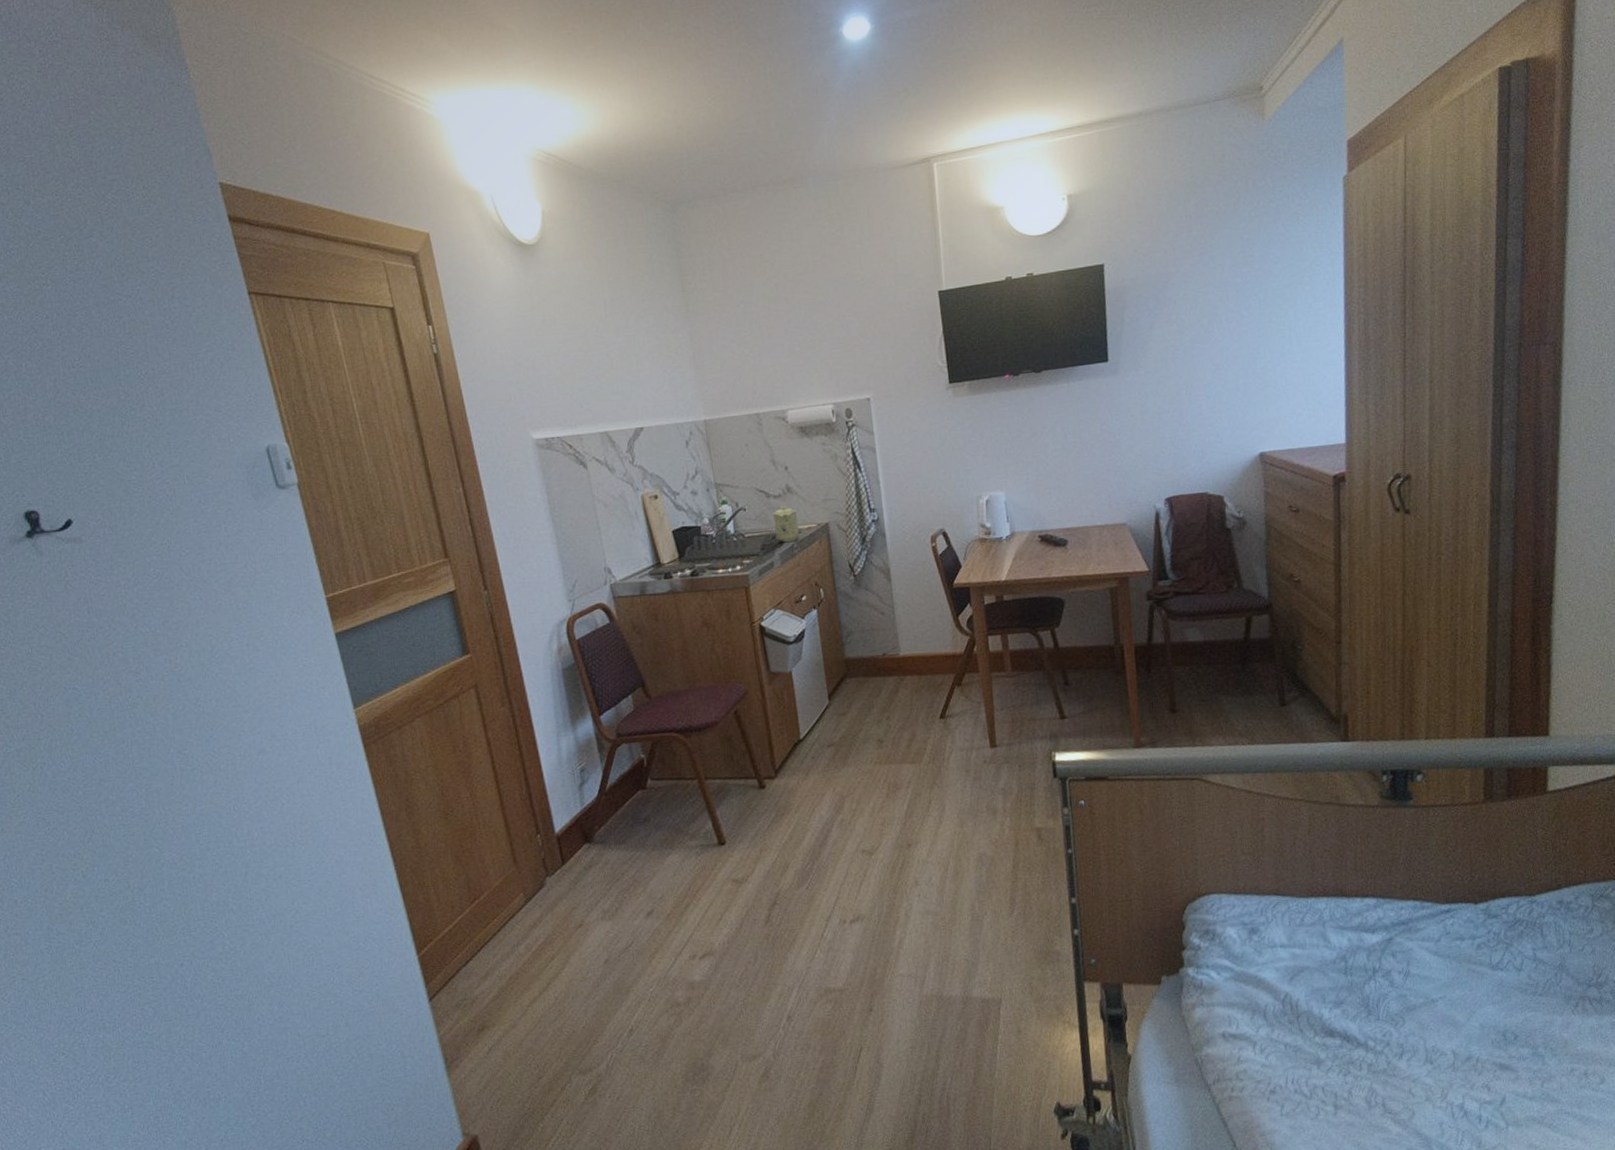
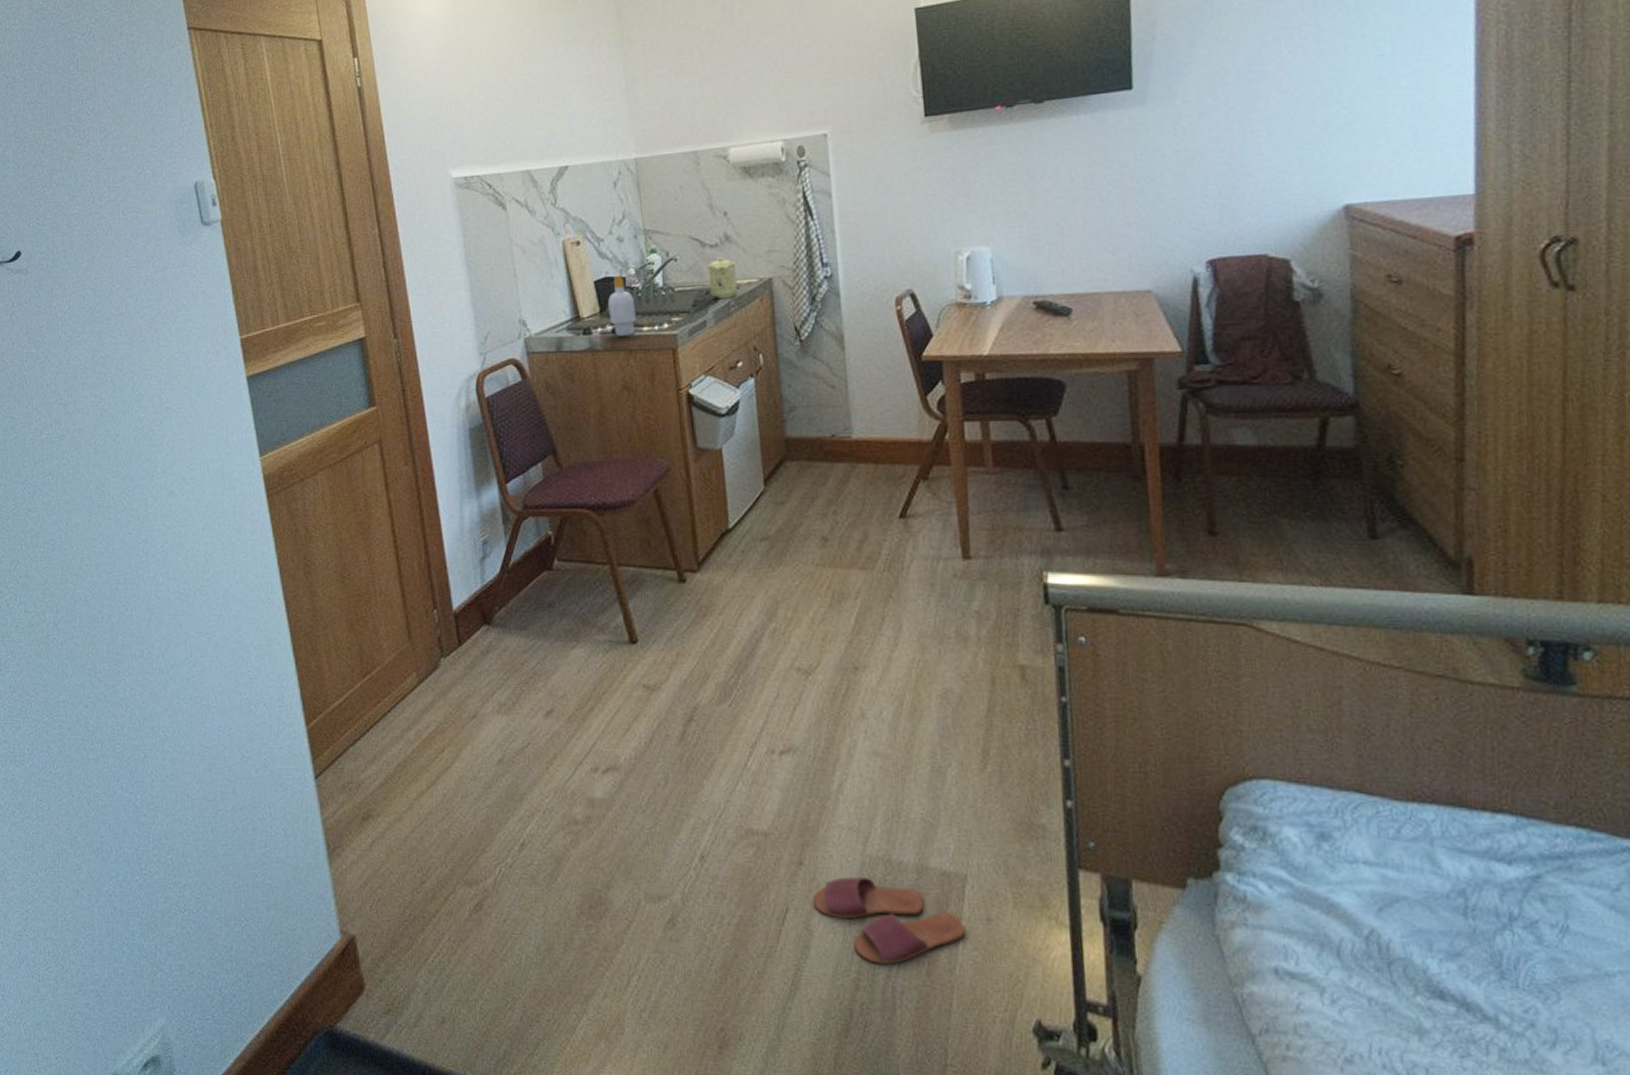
soap bottle: none [686,524,712,580] -> present [608,275,636,338]
slippers: none [881,1013,1002,1081] -> present [812,877,965,964]

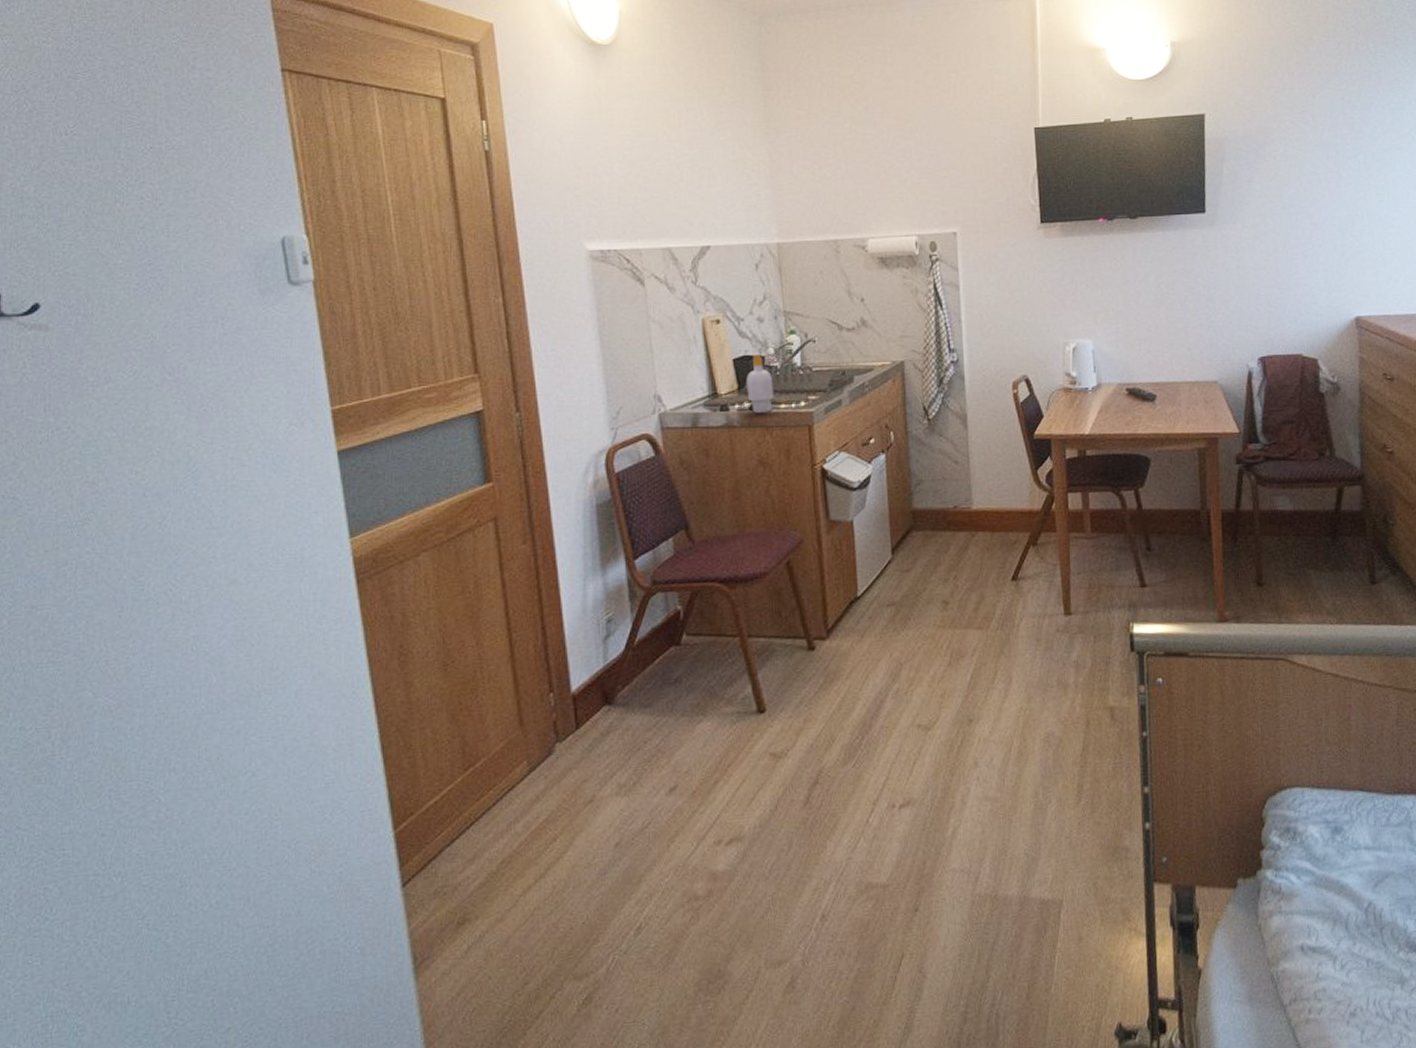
mug: present [706,256,738,300] -> none [843,339,872,380]
slippers: present [812,877,965,964] -> none [926,915,1060,995]

